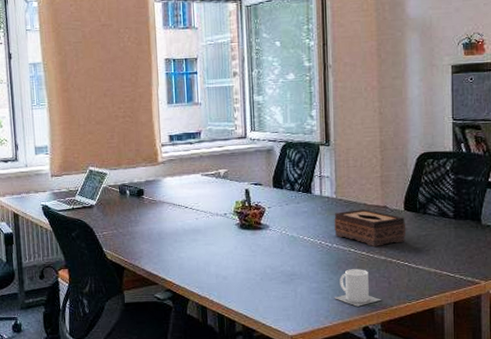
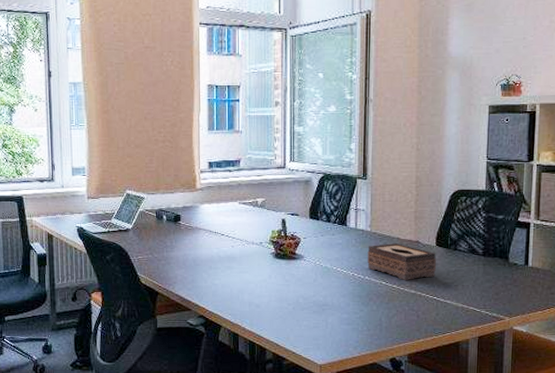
mug: present [334,269,381,307] -> none [364,301,409,338]

